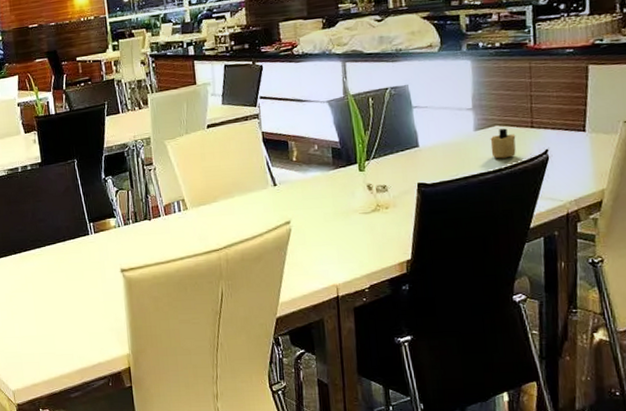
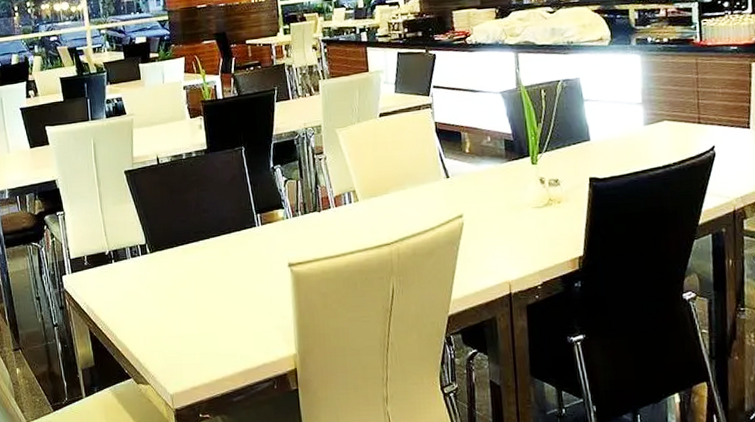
candle: present [490,128,516,159] -> none [659,124,684,154]

